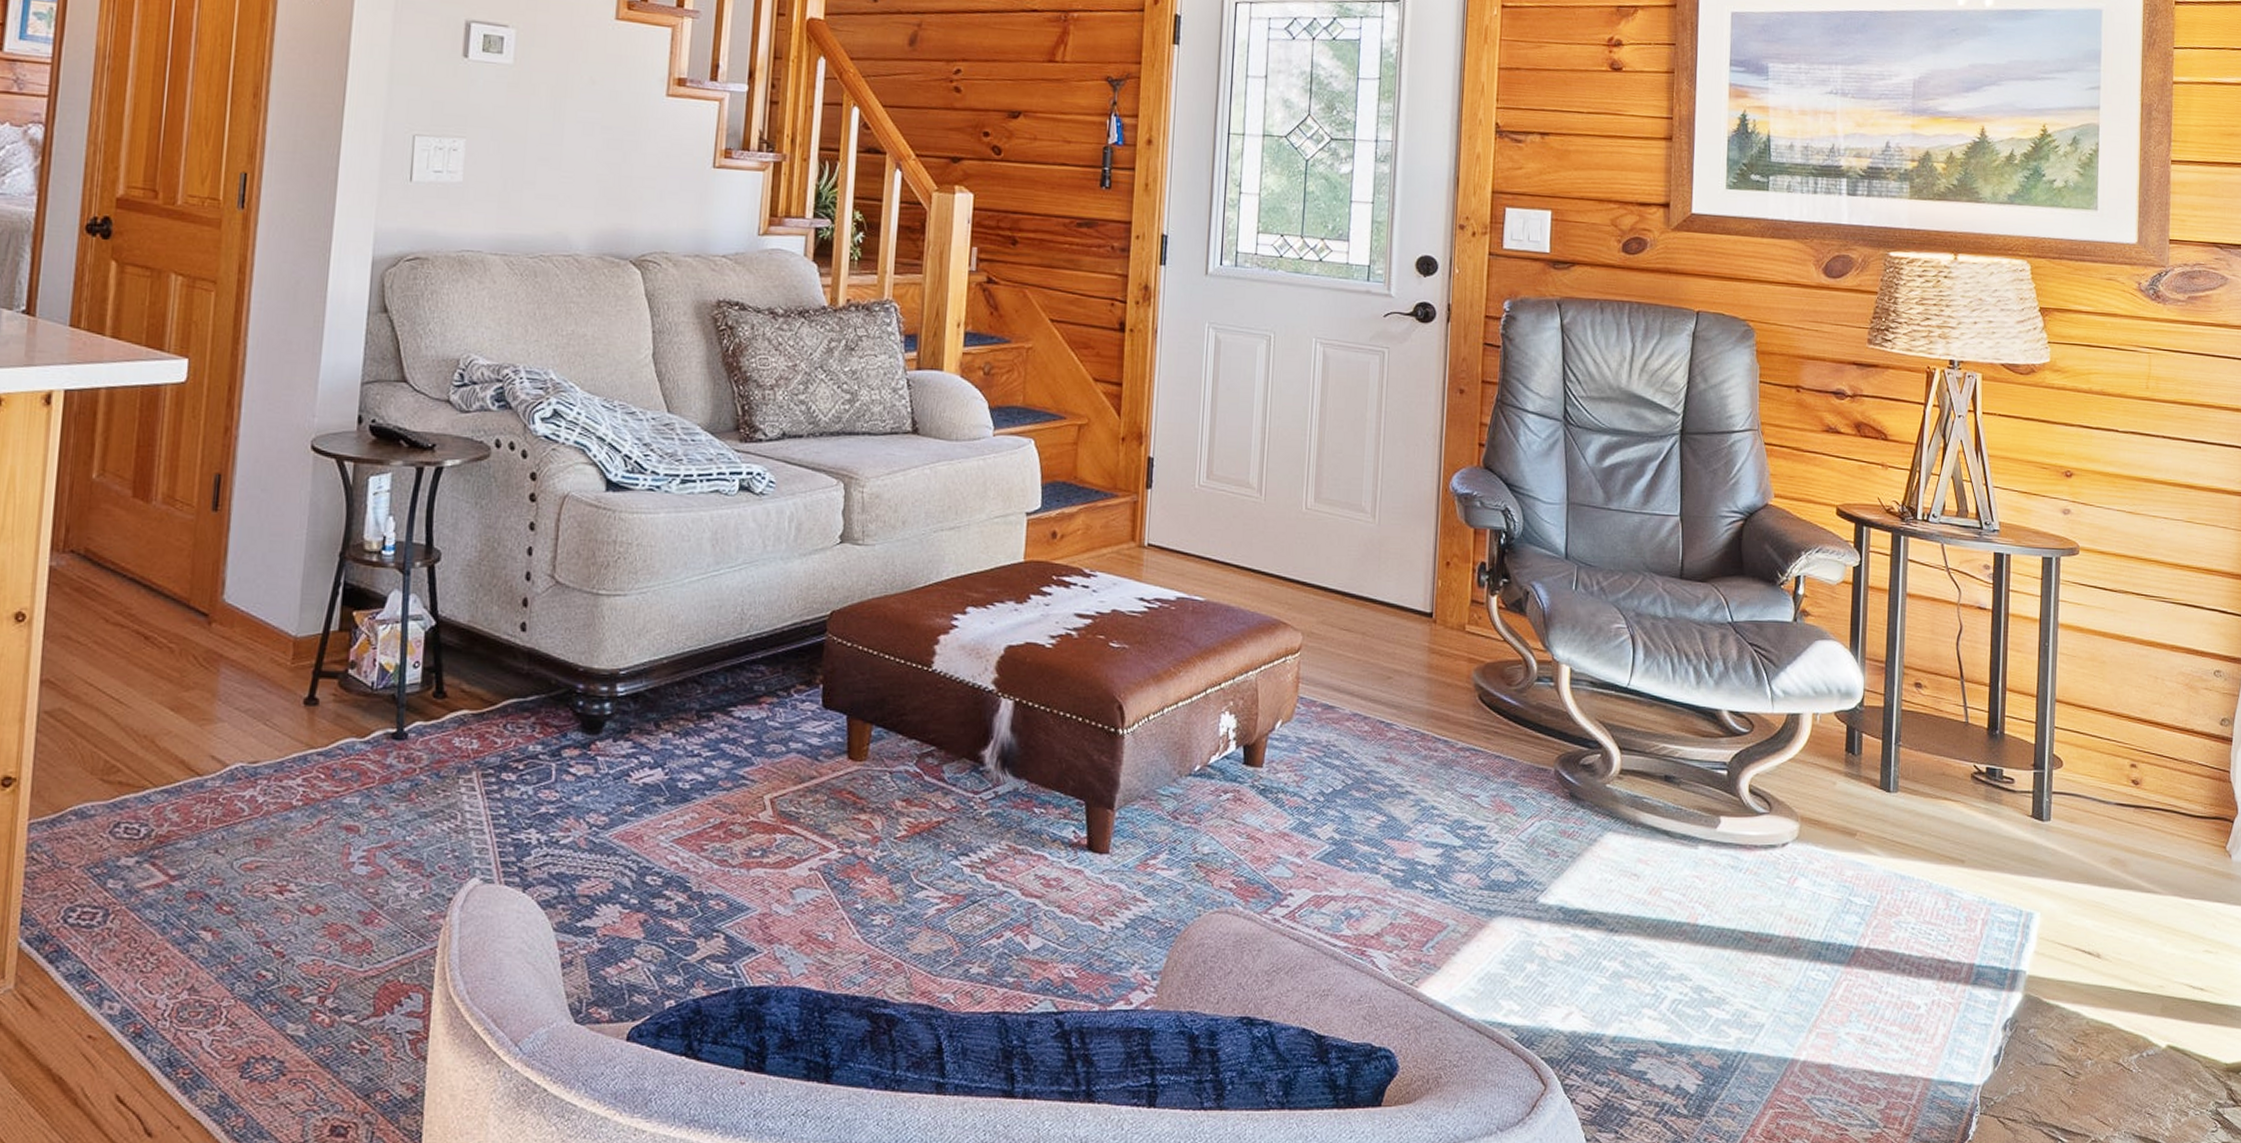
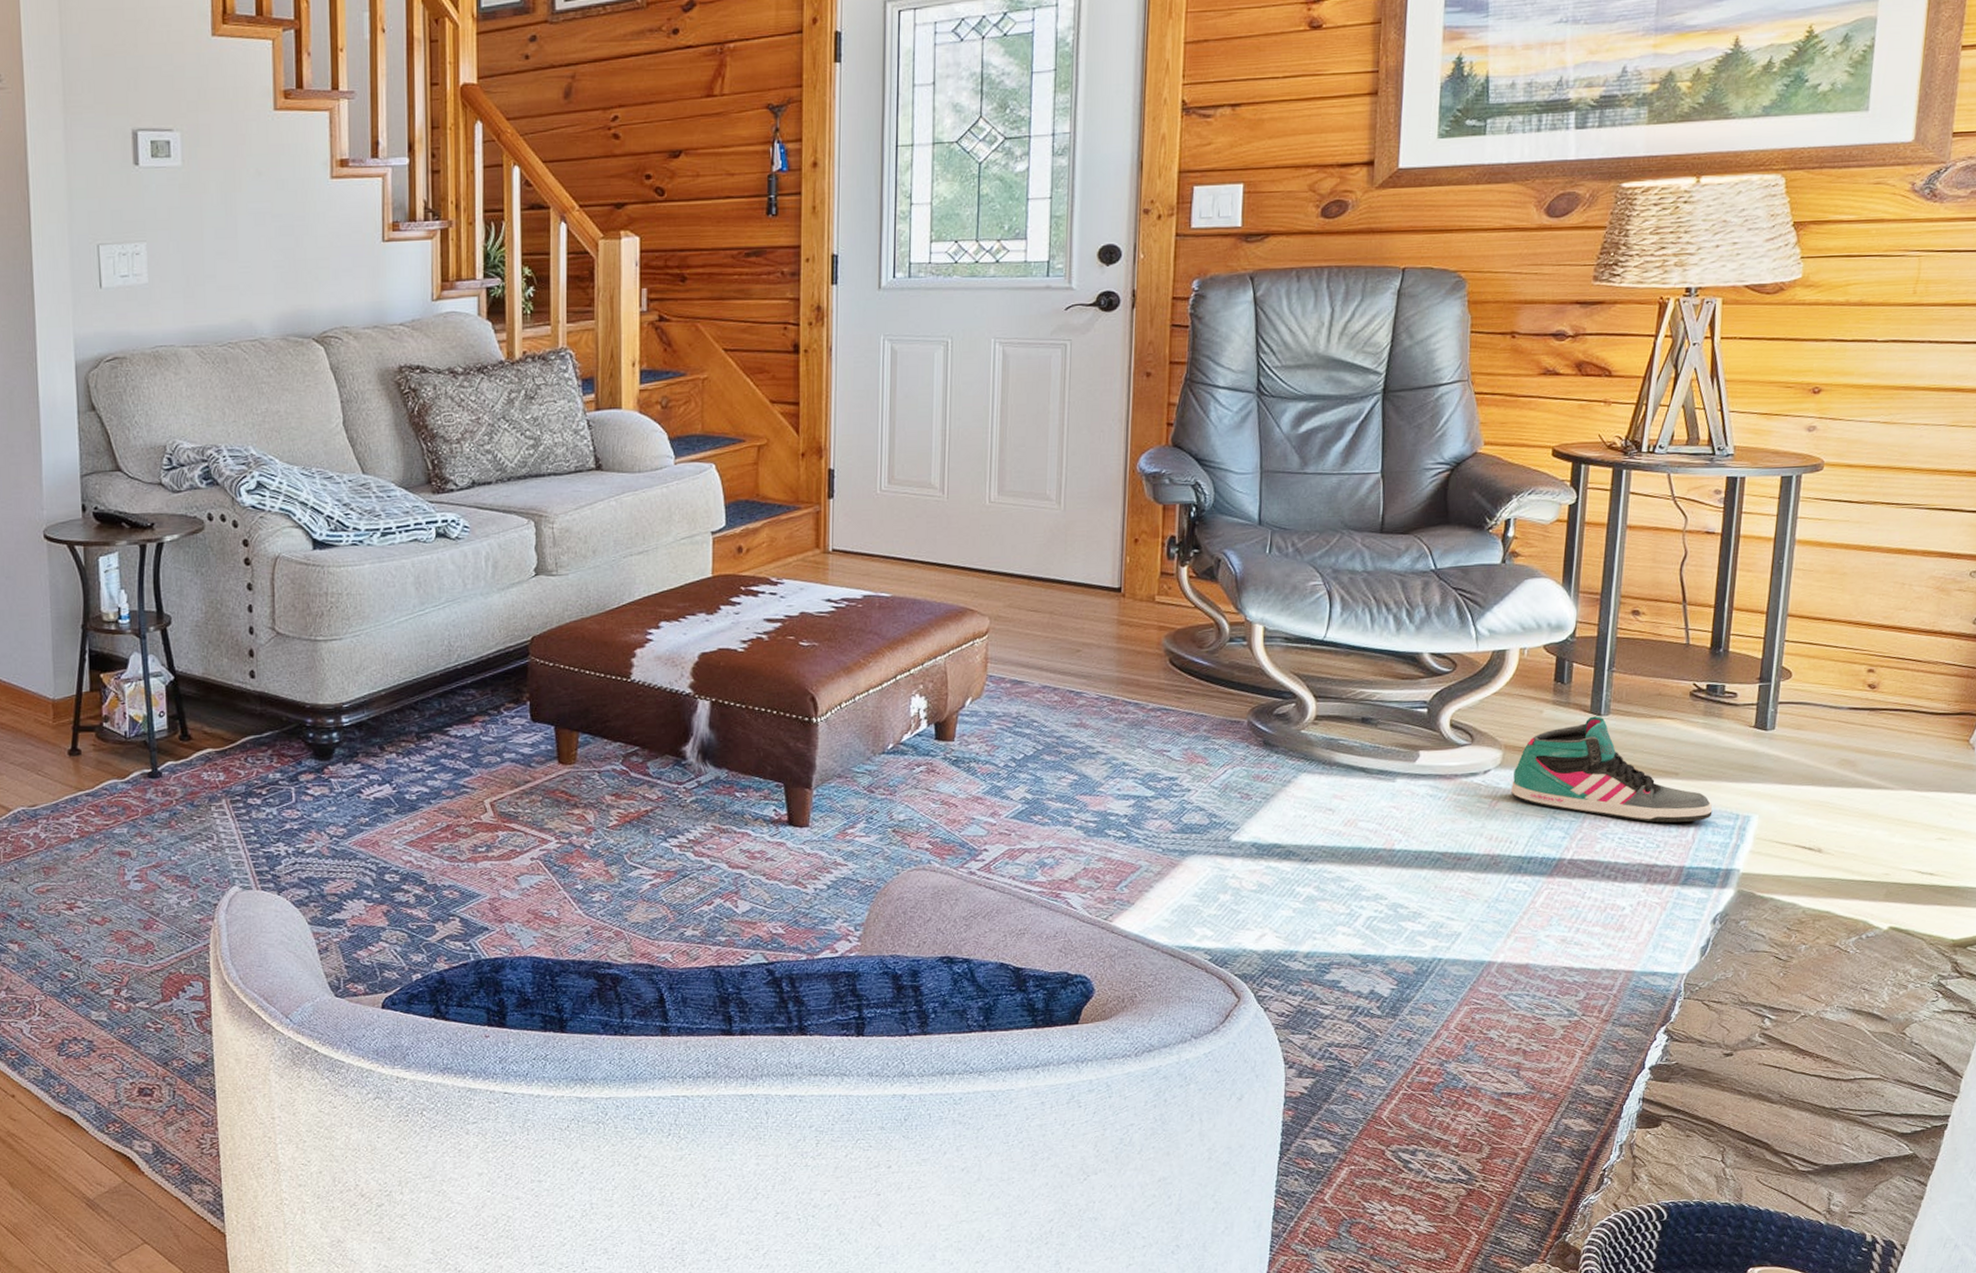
sneaker: none [1808,792,1998,914] -> present [1511,716,1713,823]

